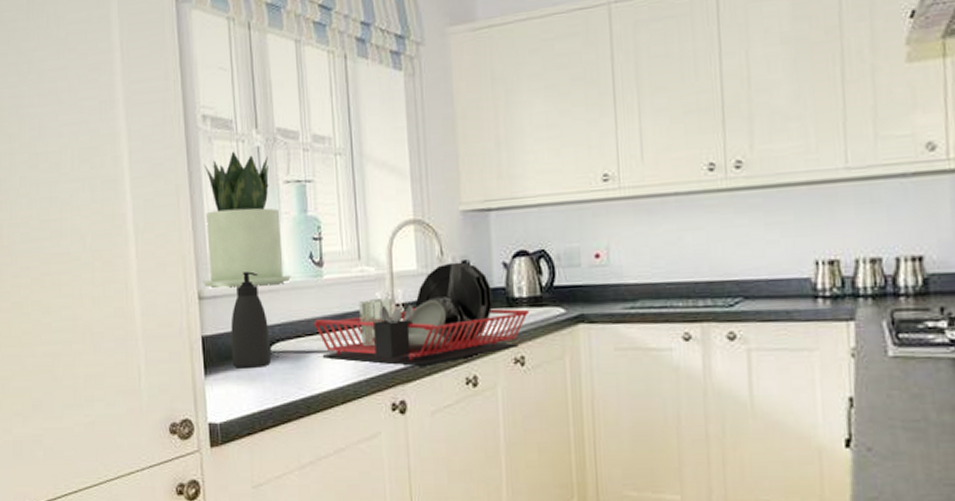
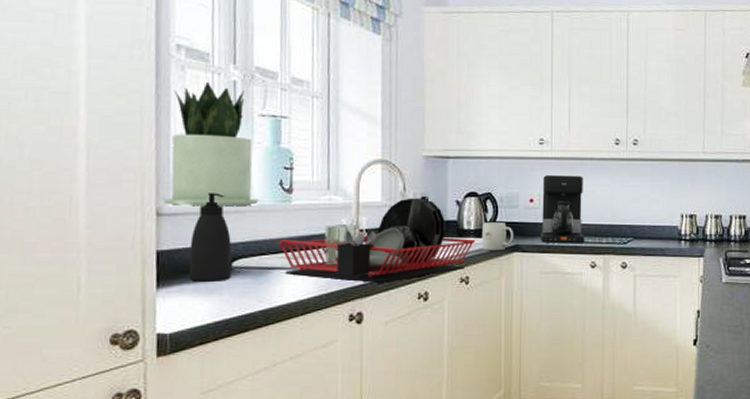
mug: none [536,286,577,324] -> present [481,223,513,251]
coffee maker: none [610,218,673,310] -> present [540,175,585,244]

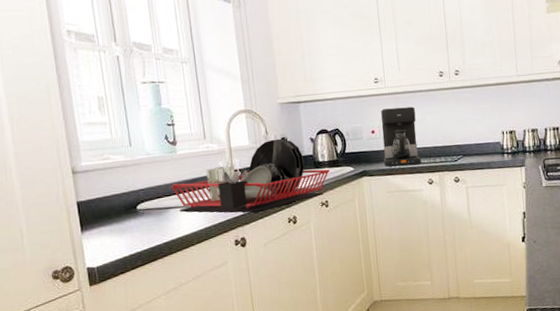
planter: present [162,81,259,207] -> none [70,59,151,165]
soap dispenser: present [188,193,232,282] -> none [102,150,137,224]
mug: present [481,223,513,251] -> none [334,153,361,178]

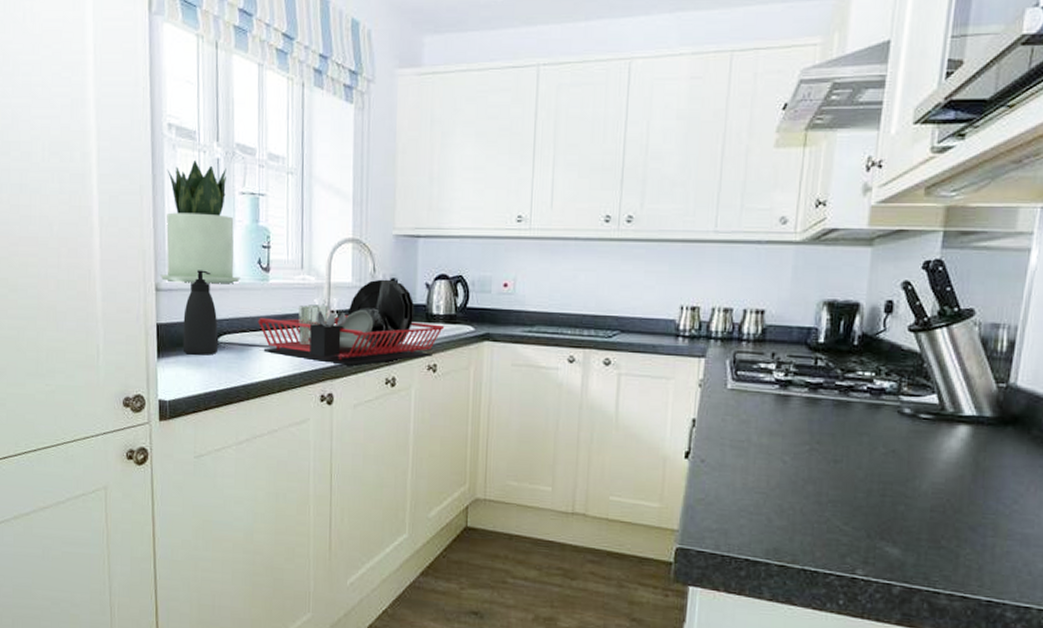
planter: none [70,59,151,165] -> present [160,159,240,284]
soap dispenser: none [102,150,137,224] -> present [182,270,218,355]
coffee maker: present [380,106,422,167] -> none [513,257,565,335]

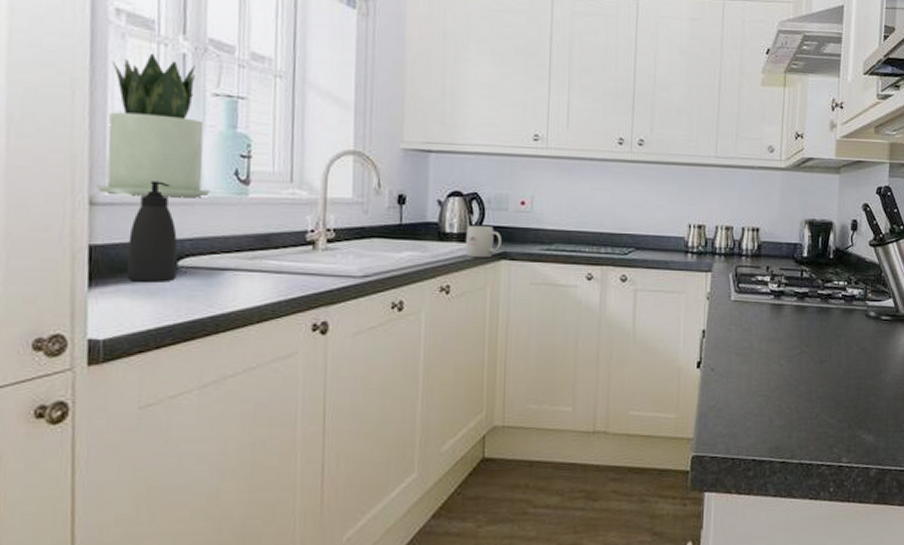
dish rack: present [257,279,445,366] -> none [232,195,459,289]
mug: none [450,308,485,339] -> present [465,226,501,258]

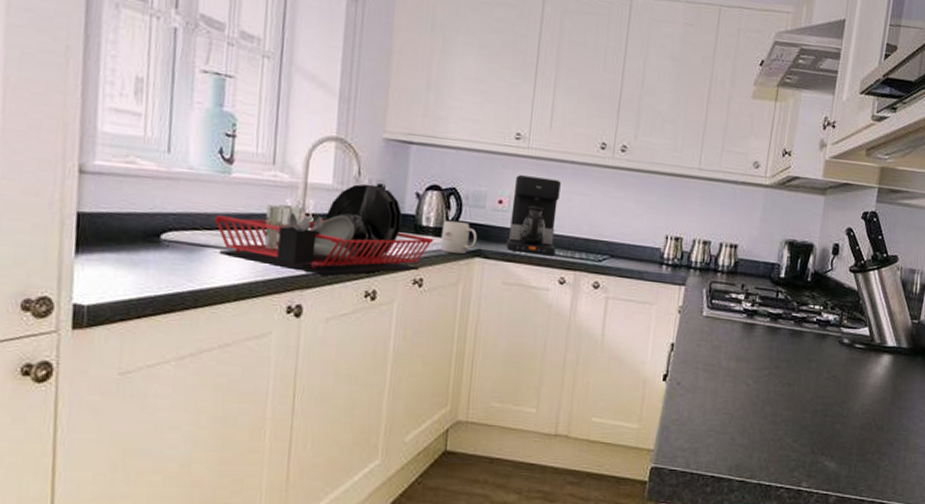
planter: present [97,52,210,198] -> none [86,25,195,174]
soap dispenser: present [126,181,178,282] -> none [111,153,162,254]
dish rack: none [232,195,459,289] -> present [213,183,434,276]
coffee maker: none [531,175,581,253] -> present [505,175,561,256]

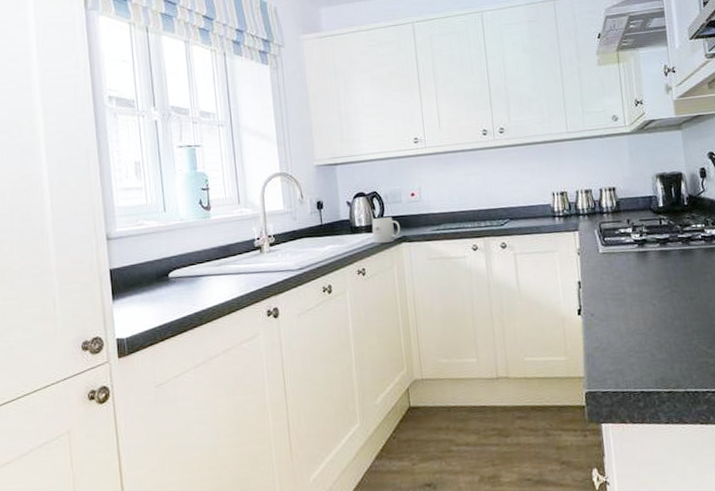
dish rack: present [213,183,434,276] -> none [203,202,368,281]
coffee maker: present [505,175,561,256] -> none [421,167,465,232]

